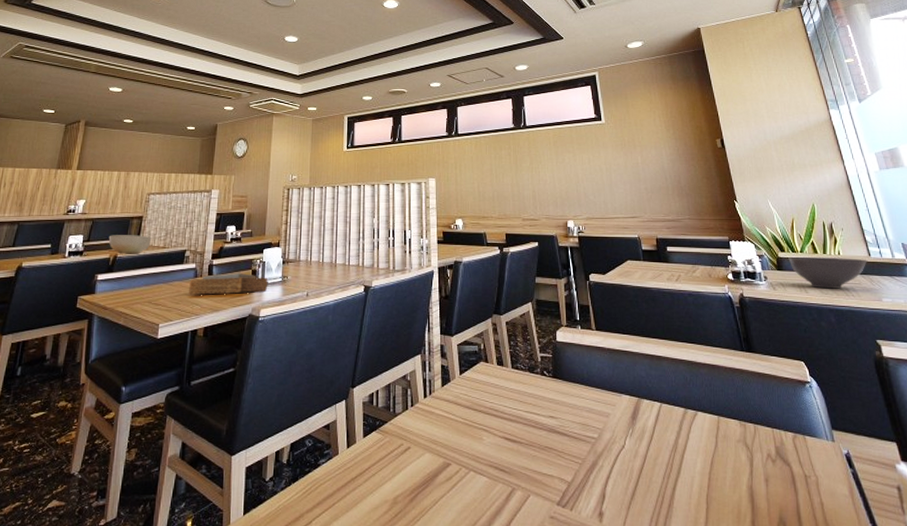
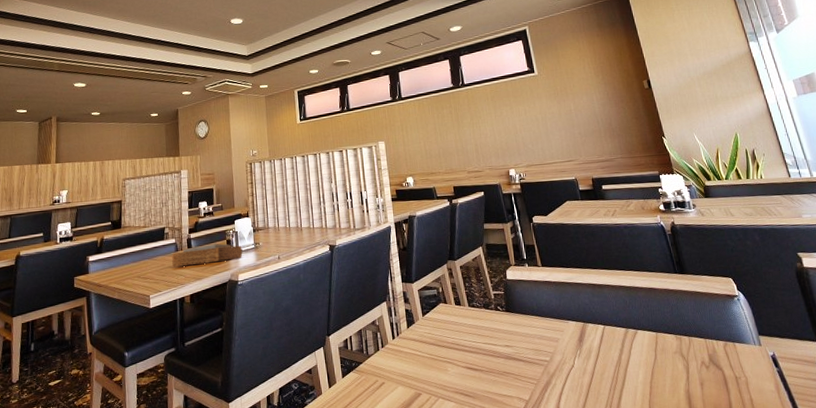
bowl: present [108,235,152,254] -> none [93,217,133,236]
bowl: present [788,256,867,289] -> none [714,180,788,211]

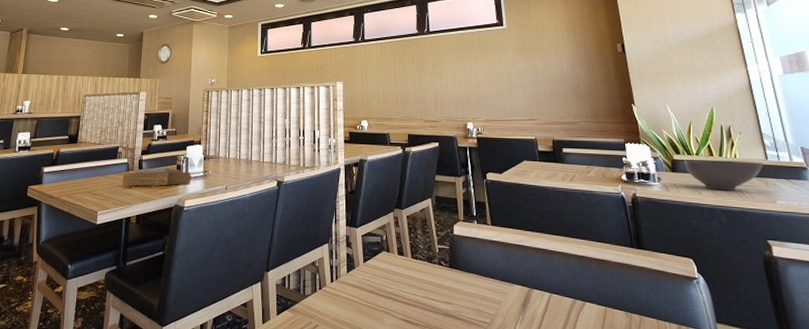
bowl: none [714,180,788,211] -> present [683,159,764,191]

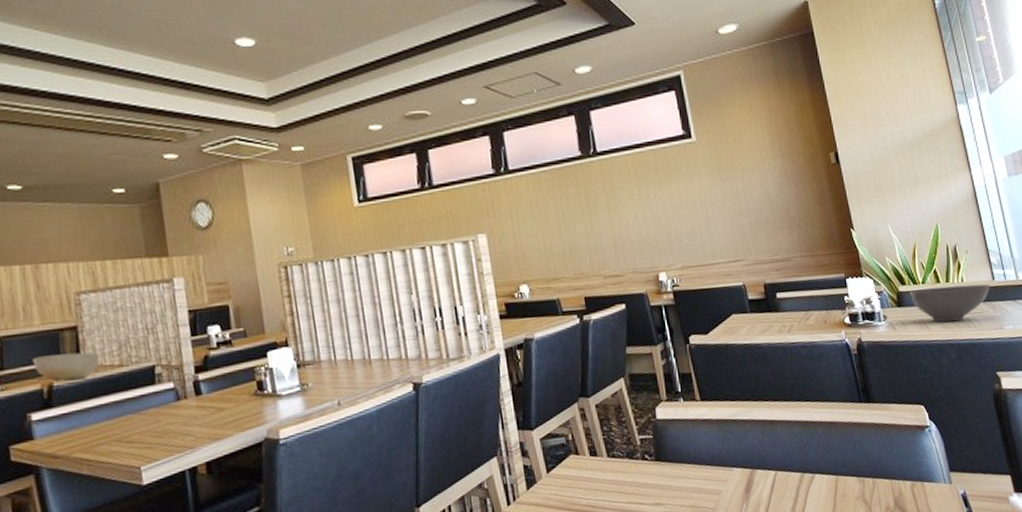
bowl: none [51,132,89,150] -> present [31,352,100,382]
napkin holder: present [122,167,191,188] -> none [170,386,283,424]

